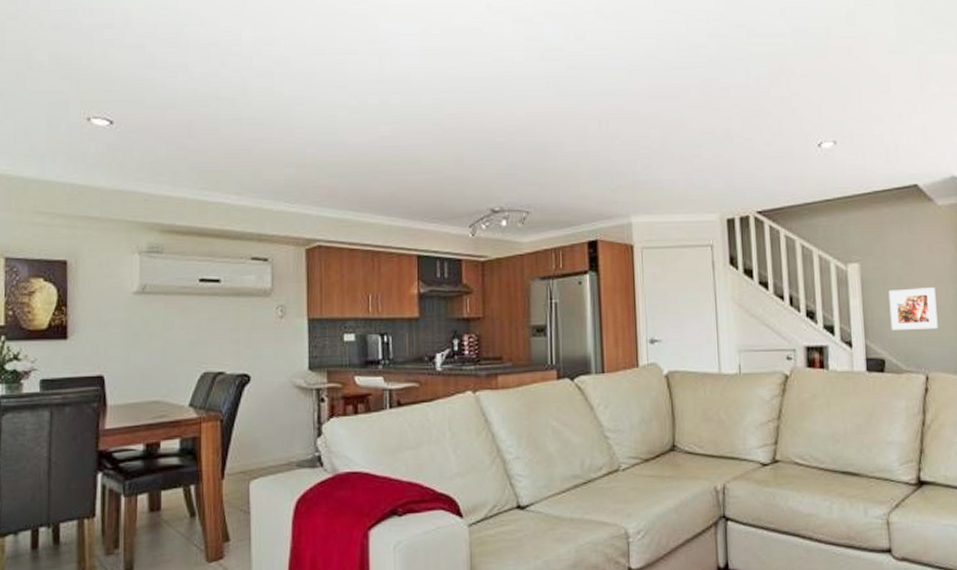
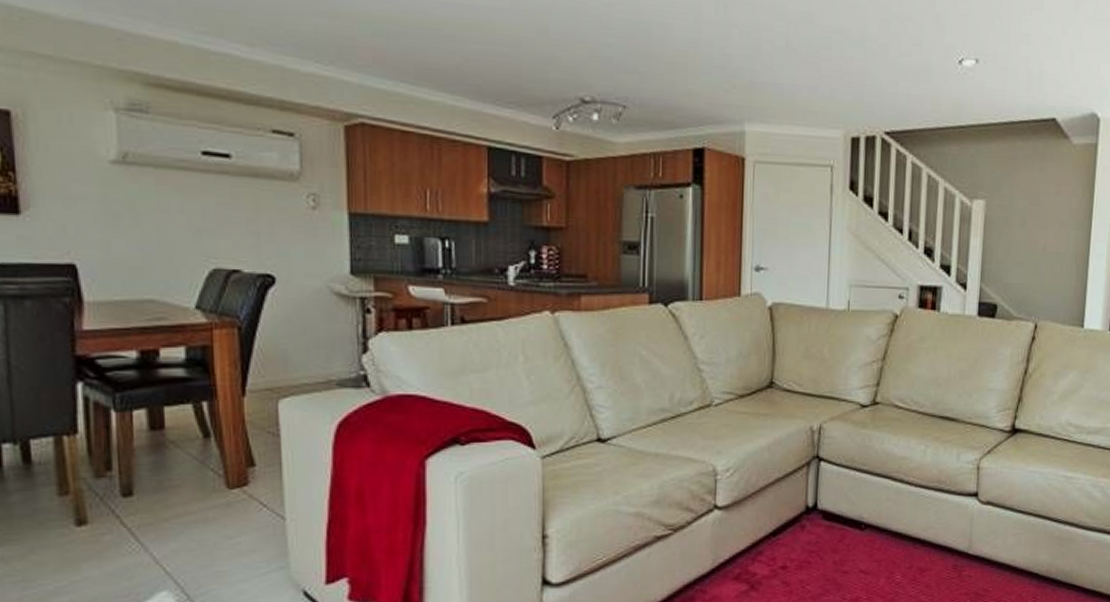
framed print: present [888,287,938,330] -> none [1008,231,1057,276]

